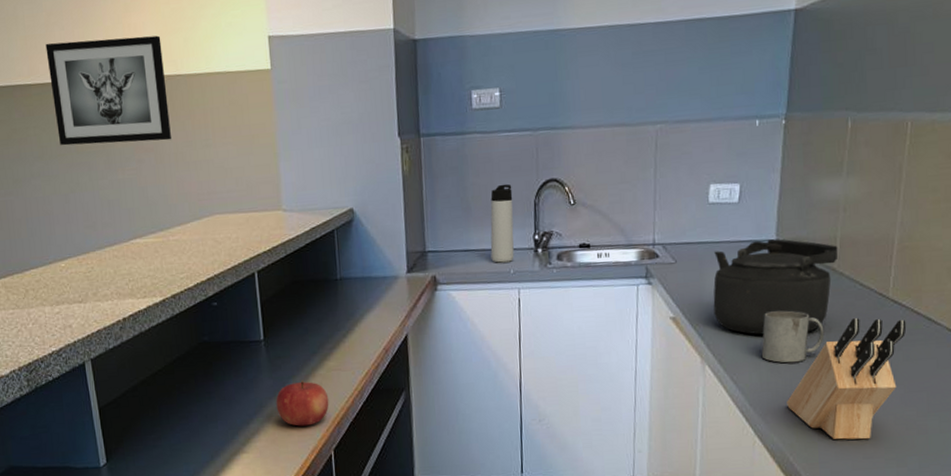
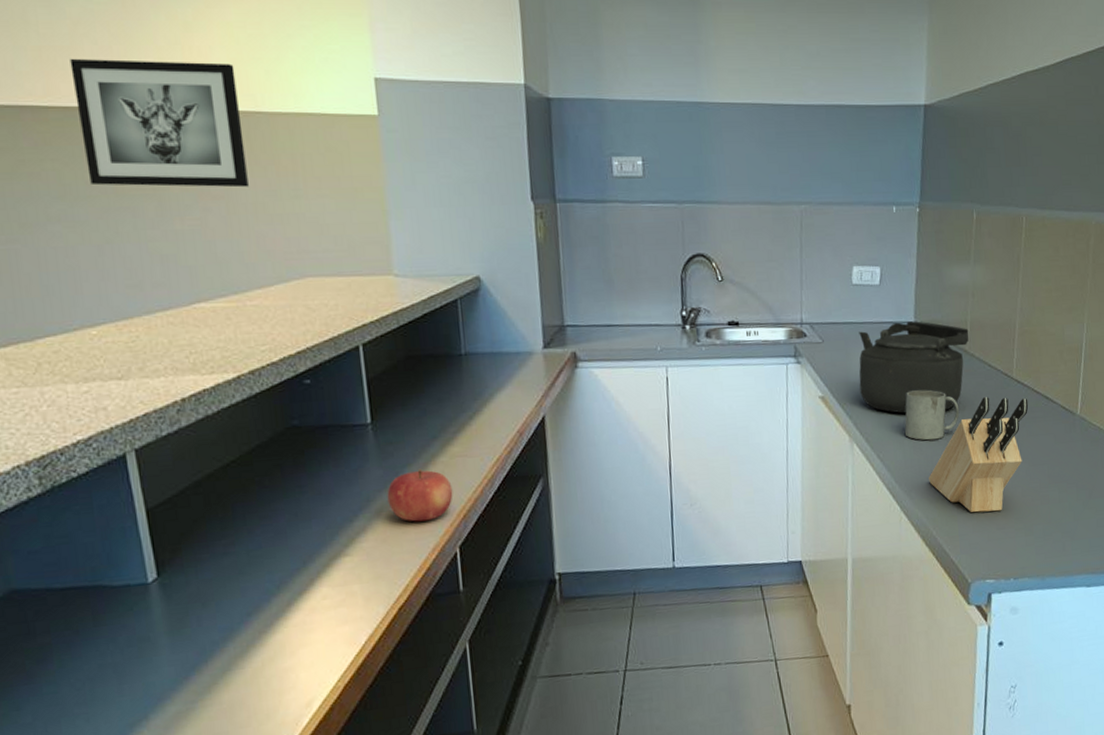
thermos bottle: present [490,183,514,263] -> none [634,256,661,340]

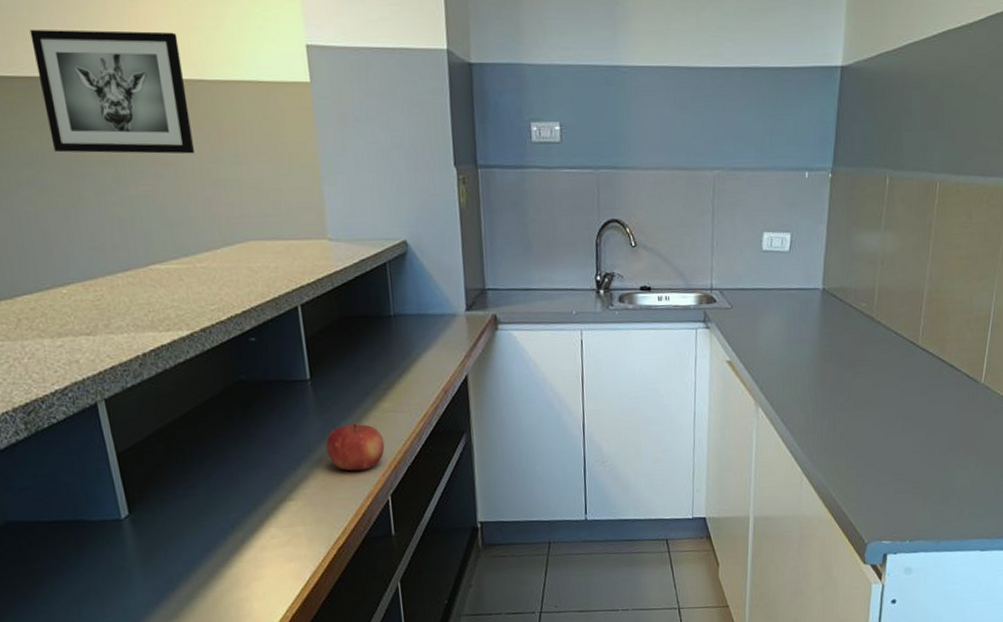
kettle: present [859,321,969,414] -> none [766,288,877,379]
mug: present [904,390,960,441] -> none [808,356,864,406]
knife block: present [929,397,1029,513] -> none [830,364,933,477]

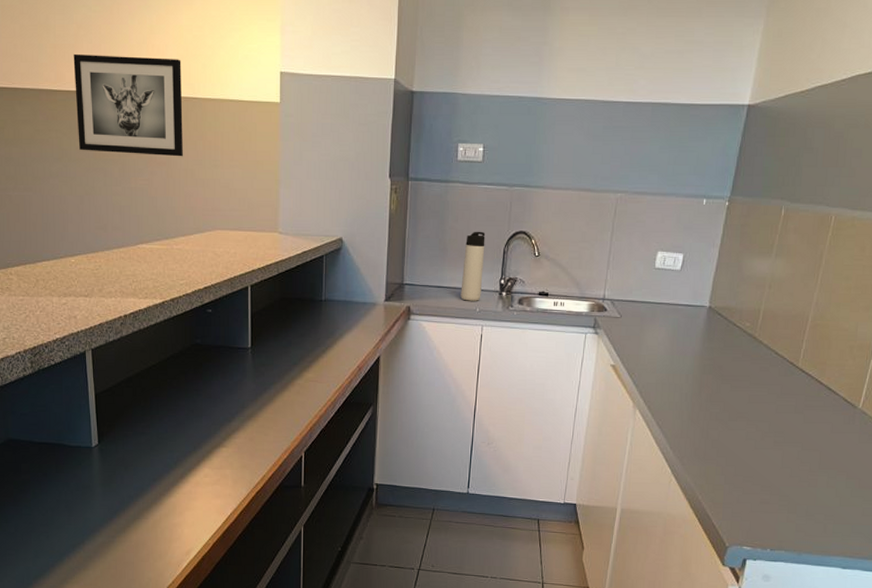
fruit: present [325,423,385,471] -> none [257,388,304,428]
thermos bottle: none [551,222,576,303] -> present [460,231,486,301]

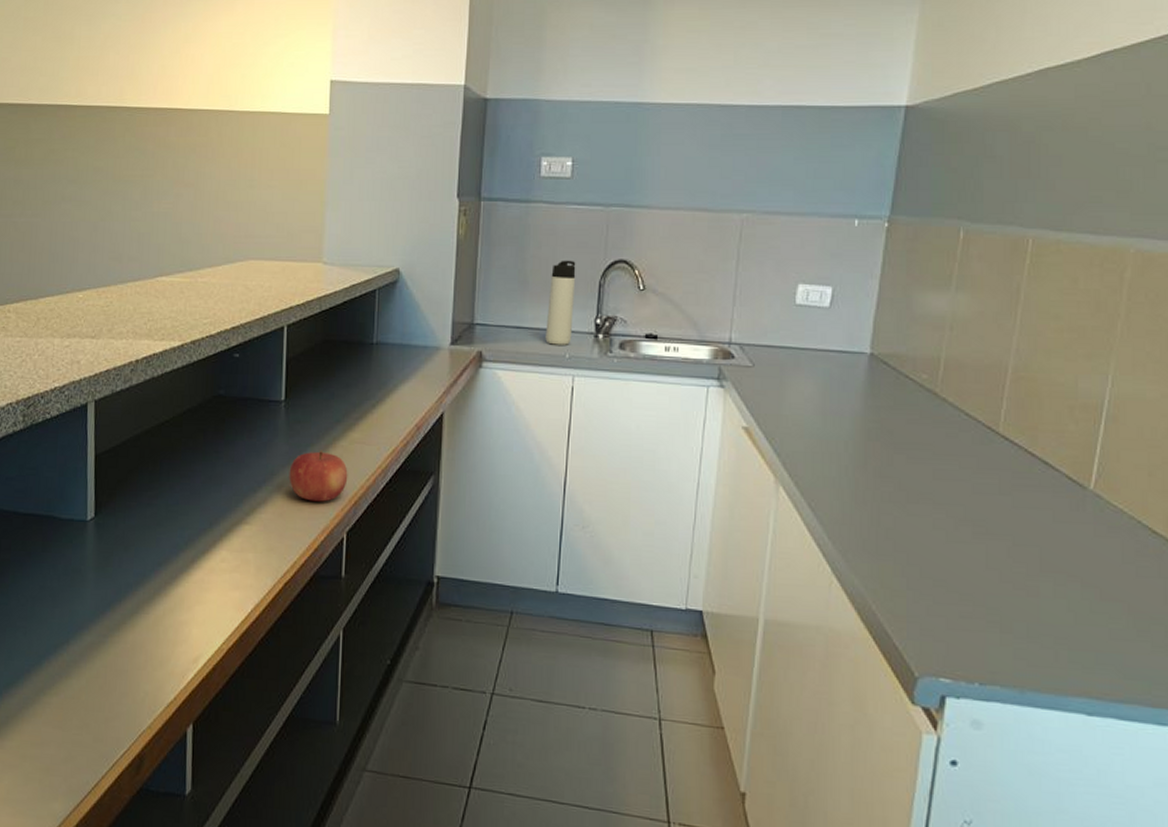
wall art: present [73,53,183,157] -> none [96,66,218,177]
fruit: none [257,388,304,428] -> present [289,451,348,502]

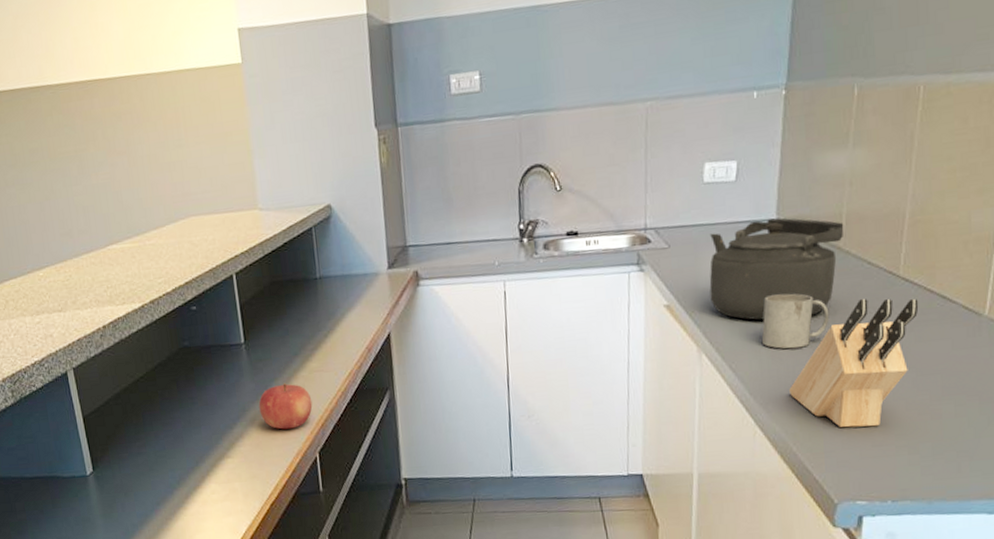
thermos bottle: present [545,260,576,345] -> none [472,171,499,255]
kettle: none [793,352,942,462] -> present [709,218,844,321]
mug: none [845,433,921,496] -> present [761,293,830,349]
knife block: none [872,452,1018,596] -> present [789,299,919,428]

